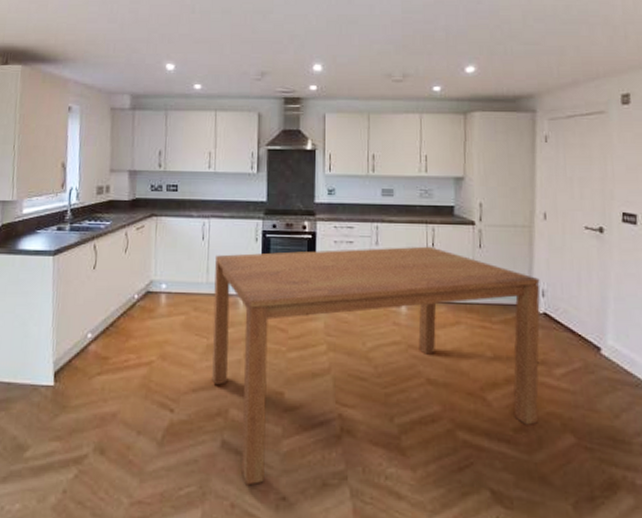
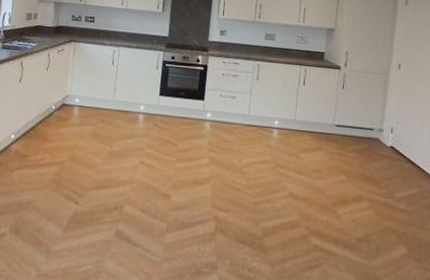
dining table: present [212,246,540,486] -> none [112,78,390,268]

